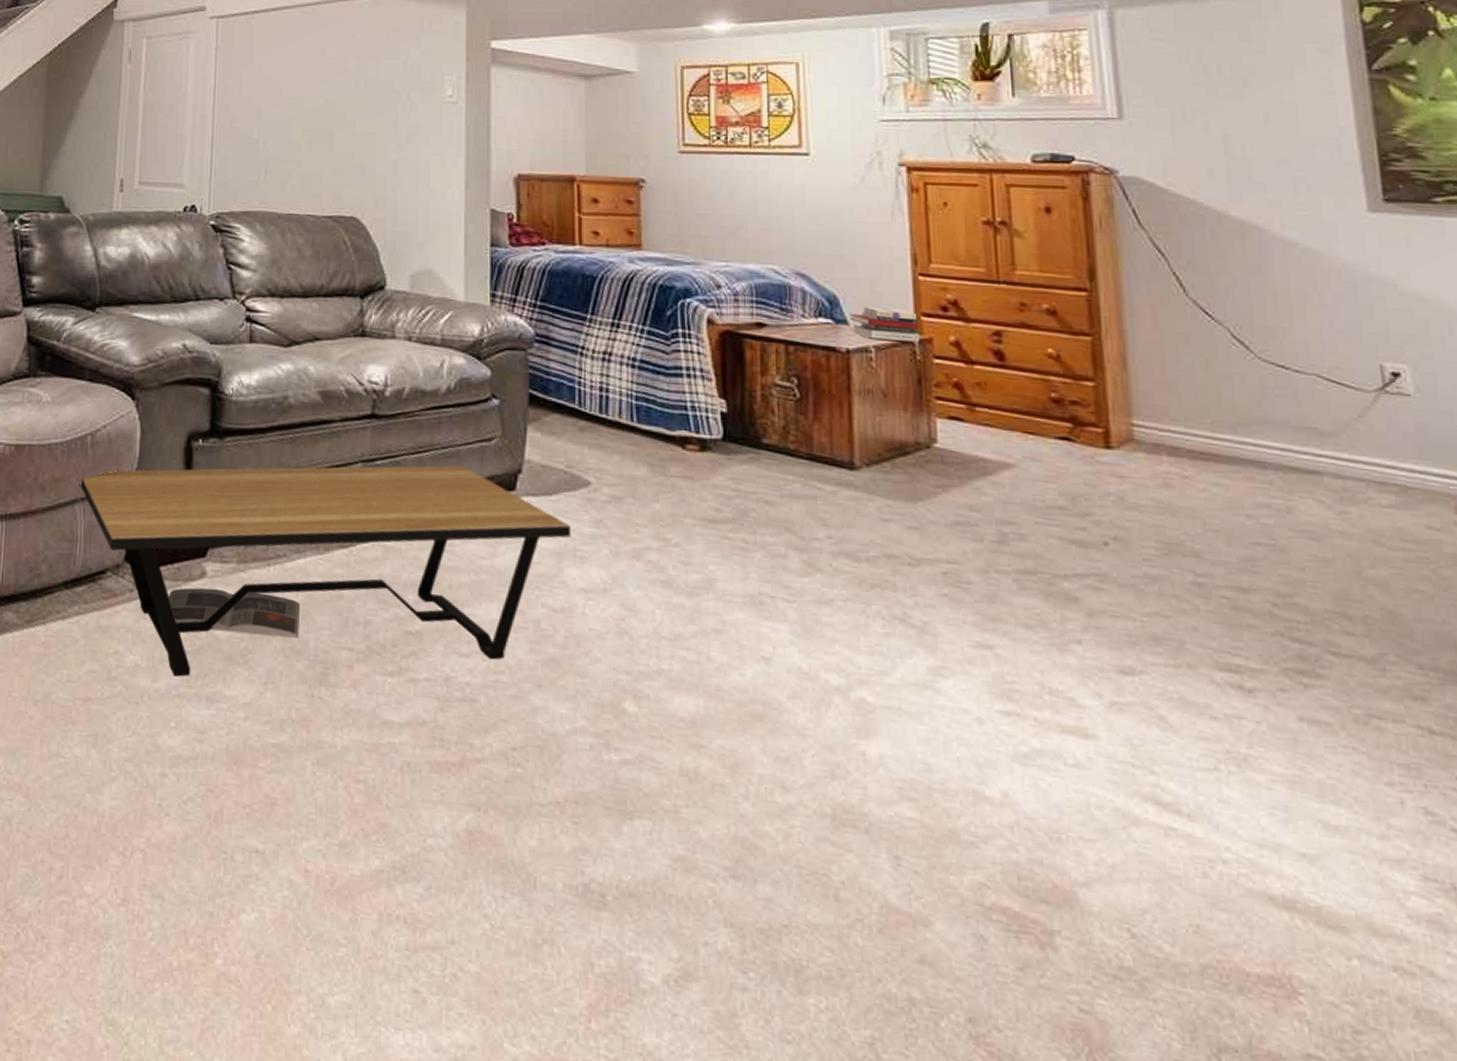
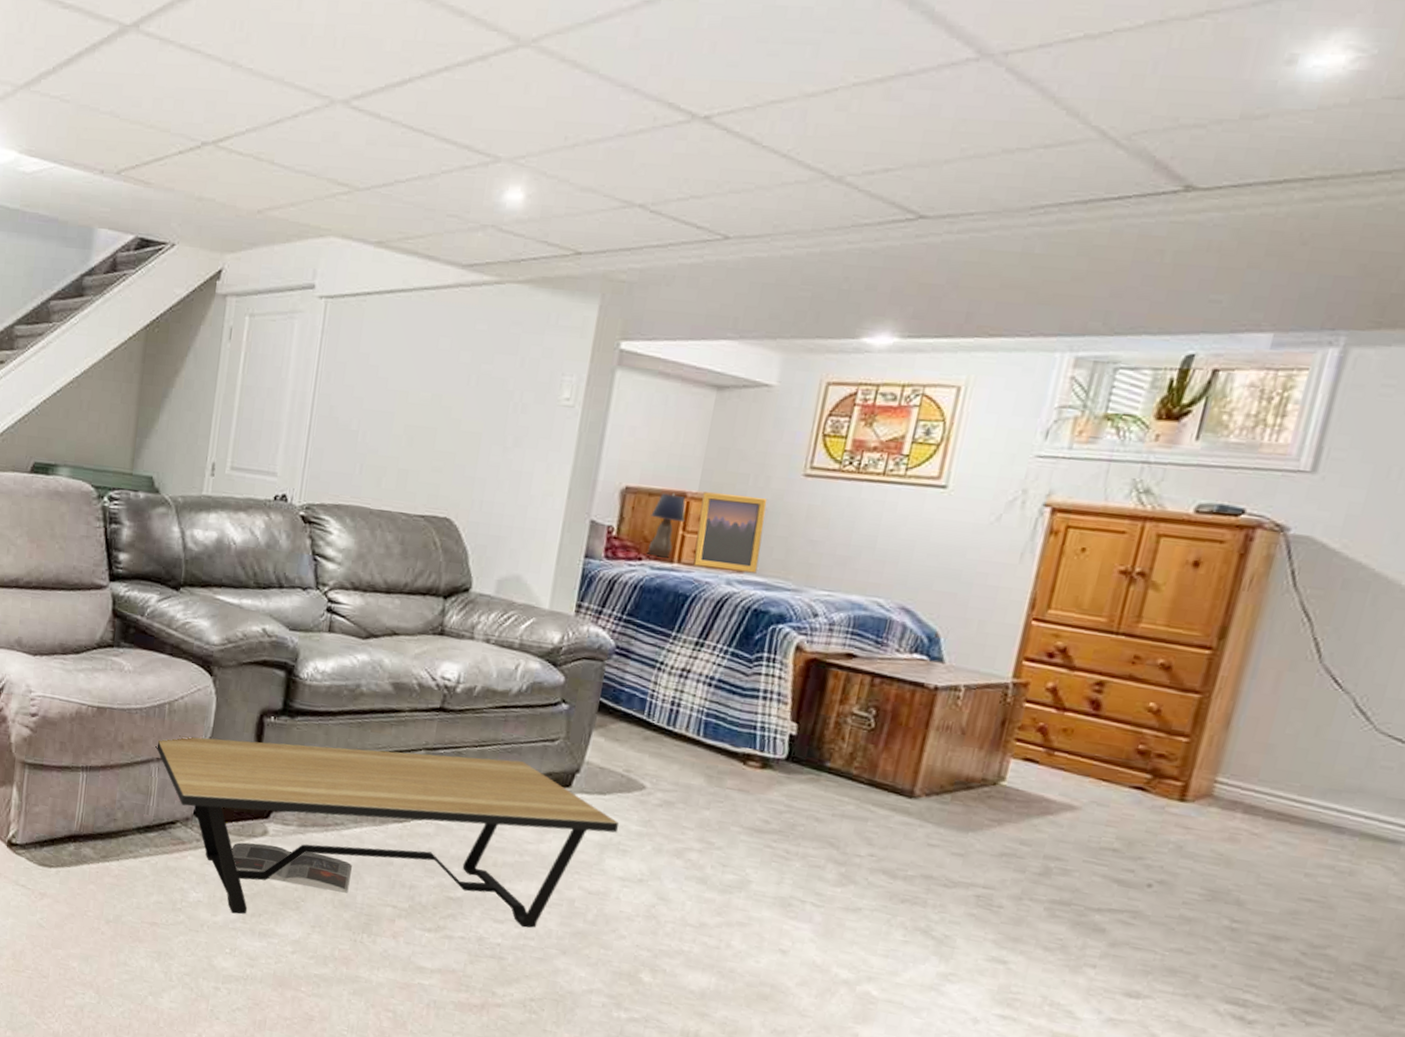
table lamp: none [546,177,578,241] -> present [647,493,685,558]
picture frame: none [590,174,655,250] -> present [692,492,768,573]
books: present [850,306,920,344] -> none [945,646,1018,687]

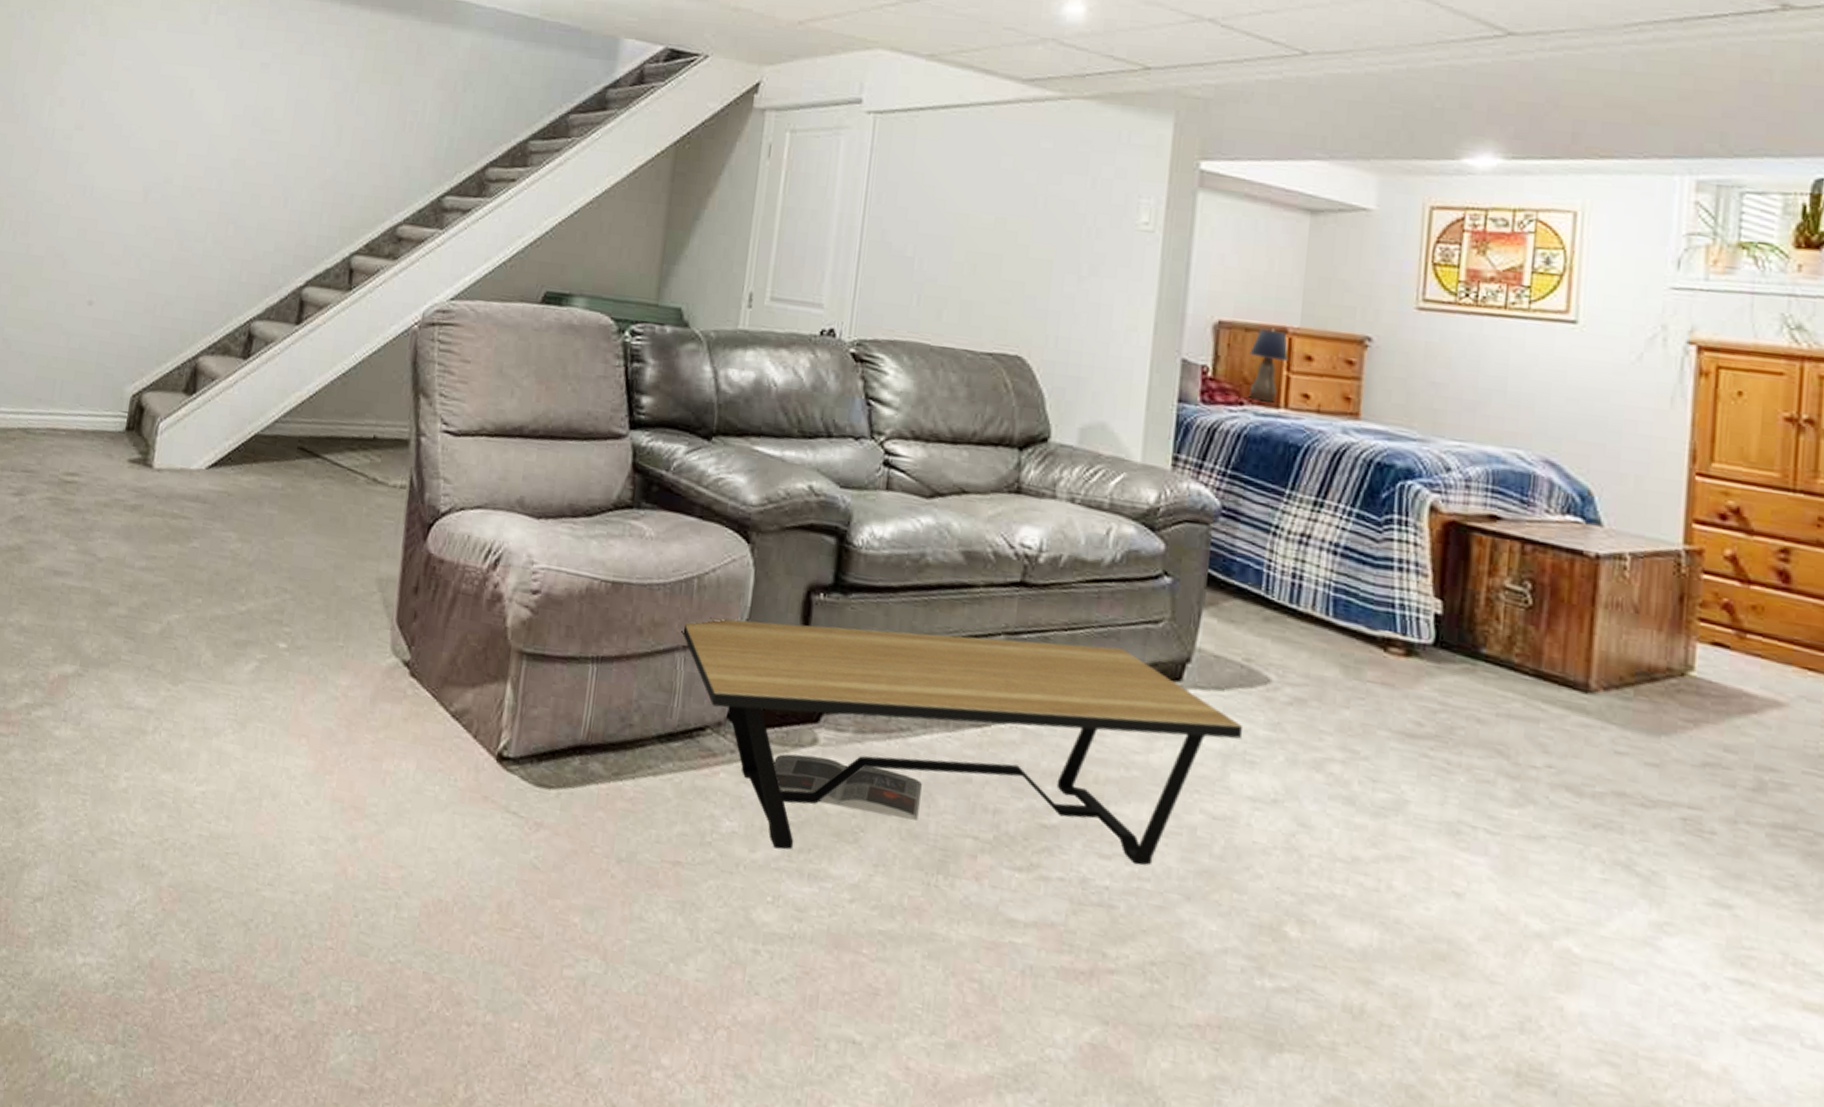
picture frame: present [692,492,768,573] -> none [1301,327,1379,421]

